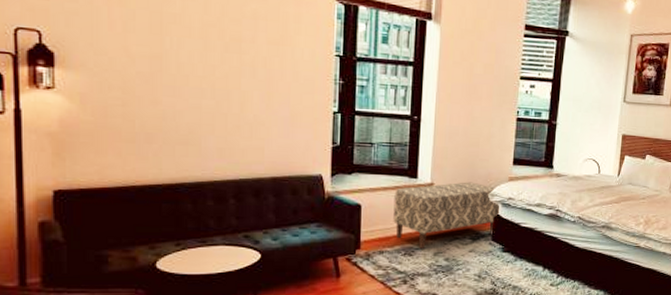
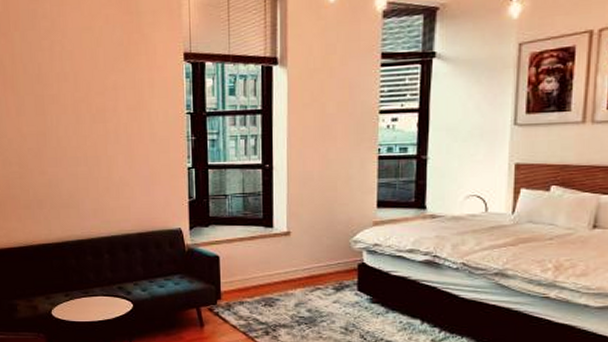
bench: present [393,182,499,250] -> none [251,228,364,300]

